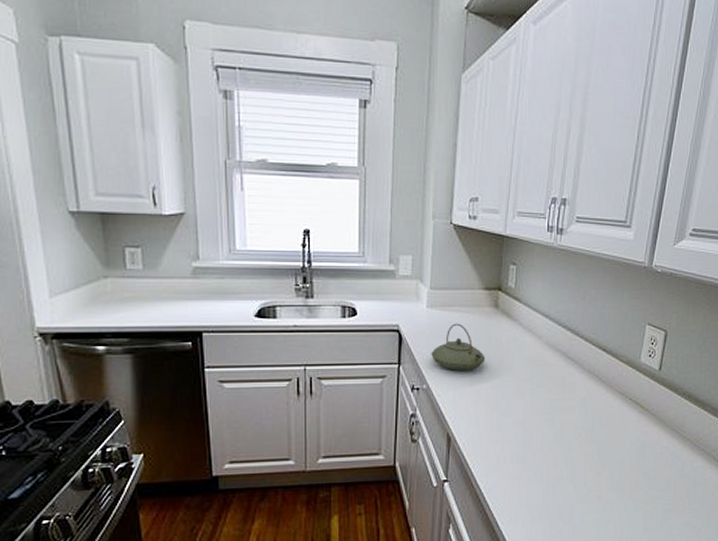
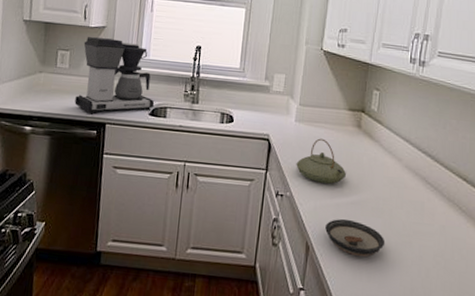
coffee maker: none [158,228,260,322] -> present [74,37,155,113]
saucer: none [466,404,528,441] -> present [325,218,385,257]

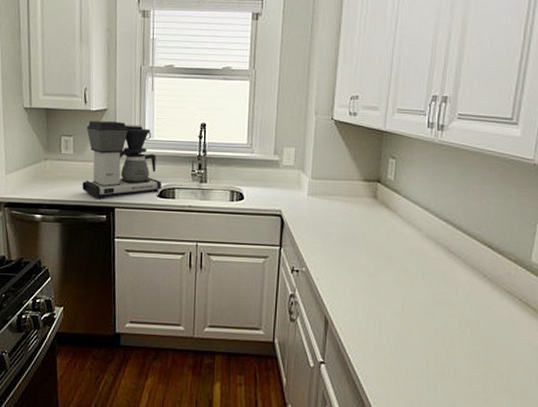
teapot: present [296,138,346,184] -> none [311,211,363,257]
saucer: present [325,218,385,257] -> none [344,291,407,329]

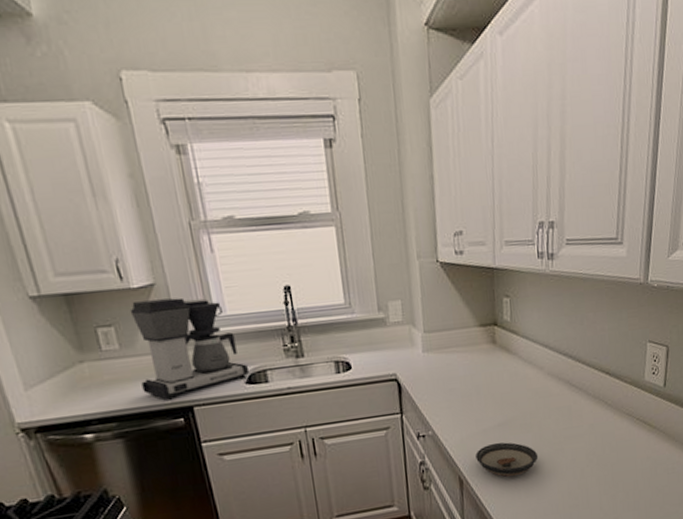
saucer: none [344,291,407,329] -> present [476,442,539,477]

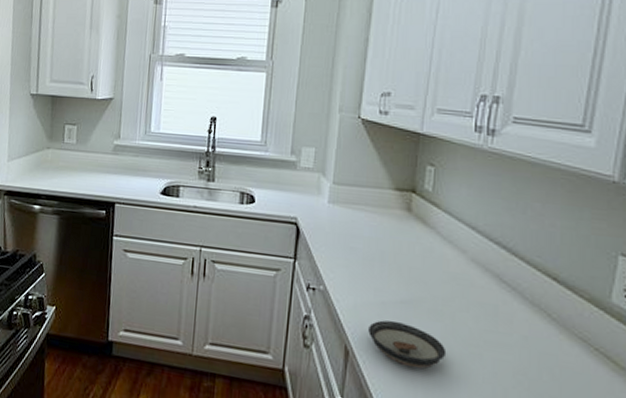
coffee maker: present [129,297,250,399] -> none [82,110,167,192]

